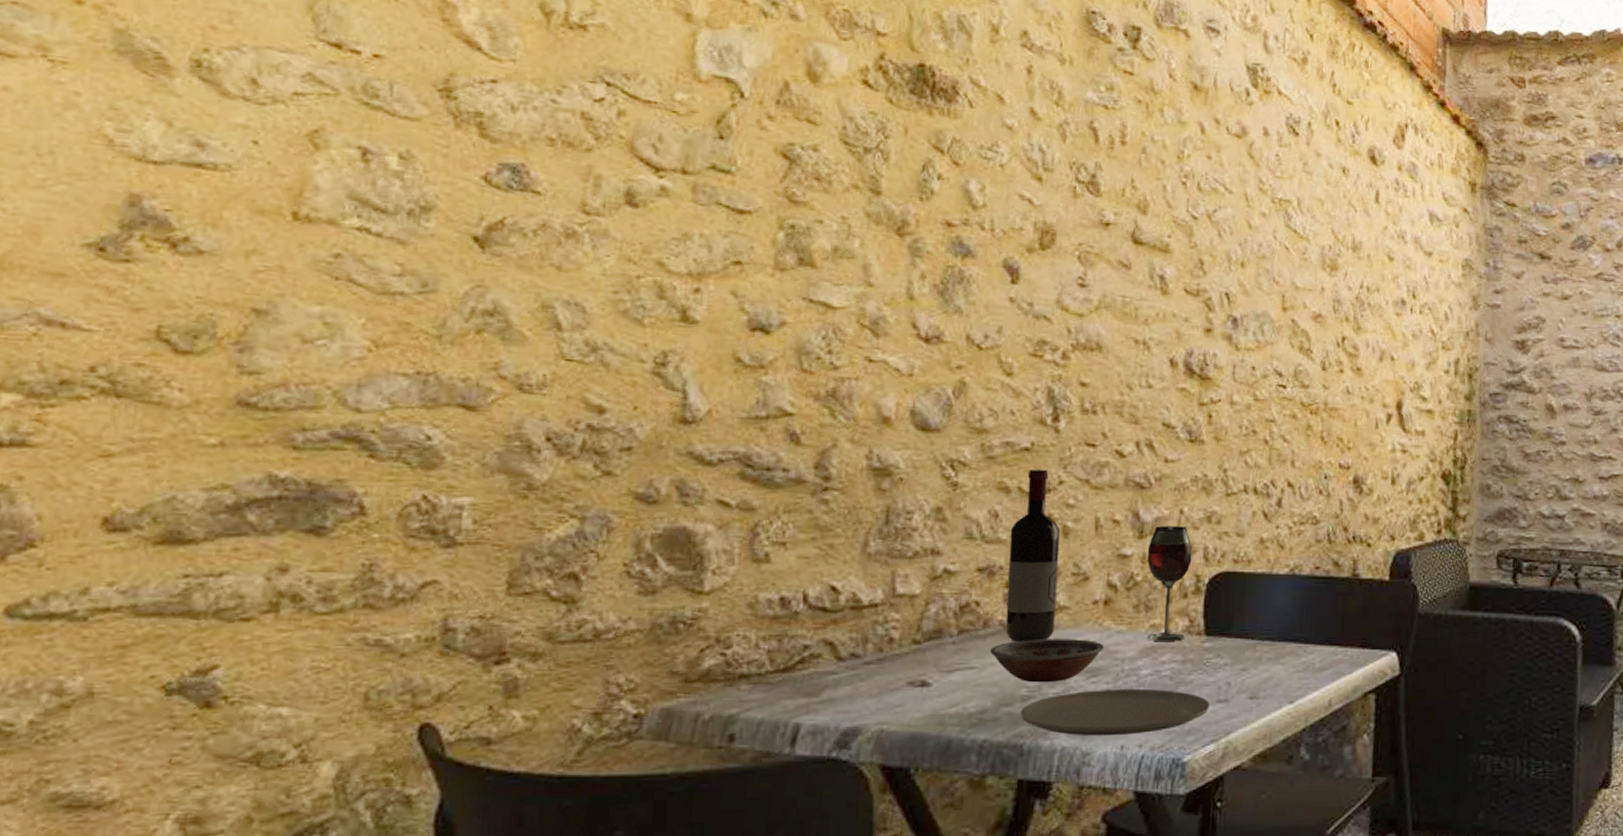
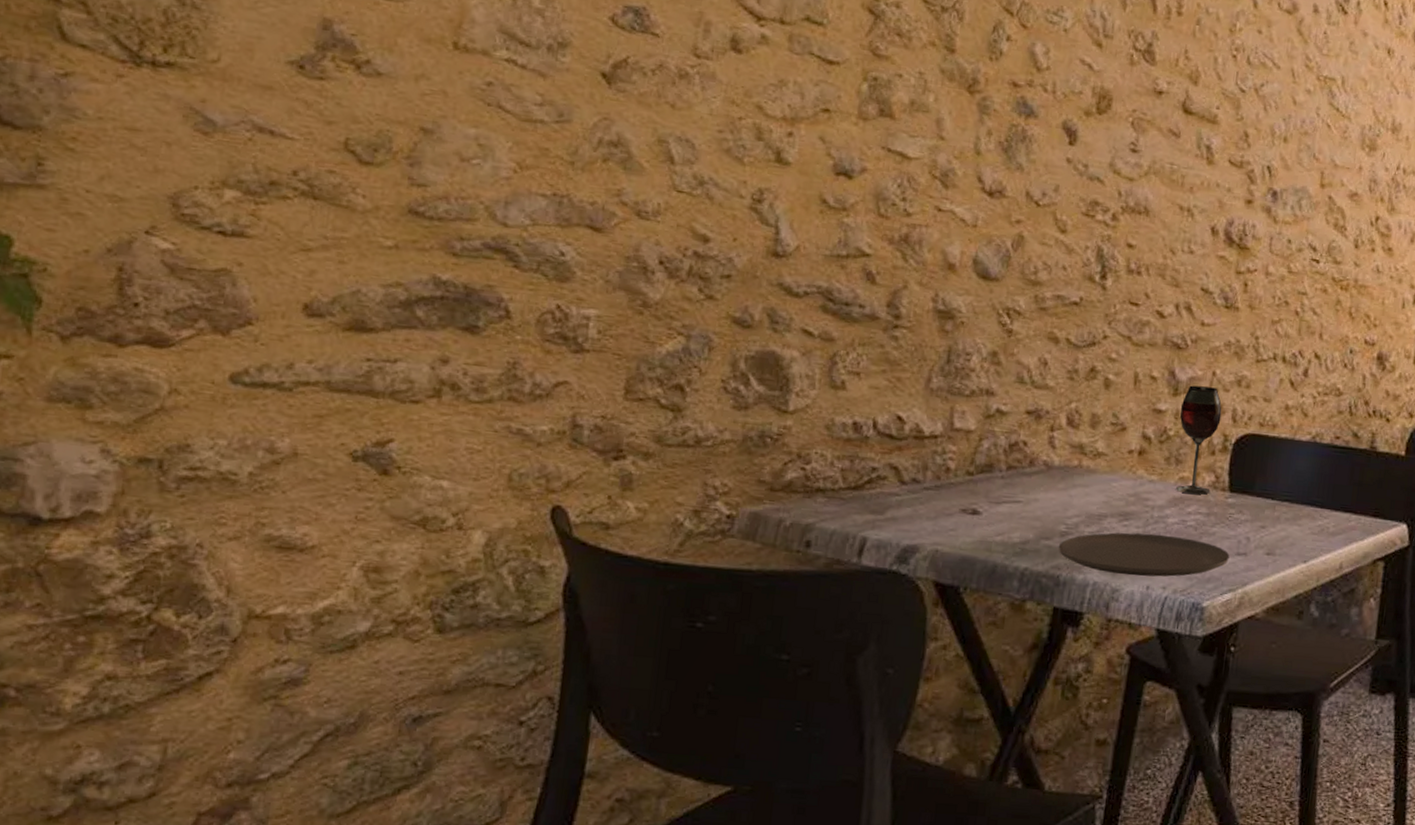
bowl: present [990,639,1105,683] -> none [1034,480,1137,522]
wine bottle: present [1005,470,1061,642] -> none [1049,323,1103,483]

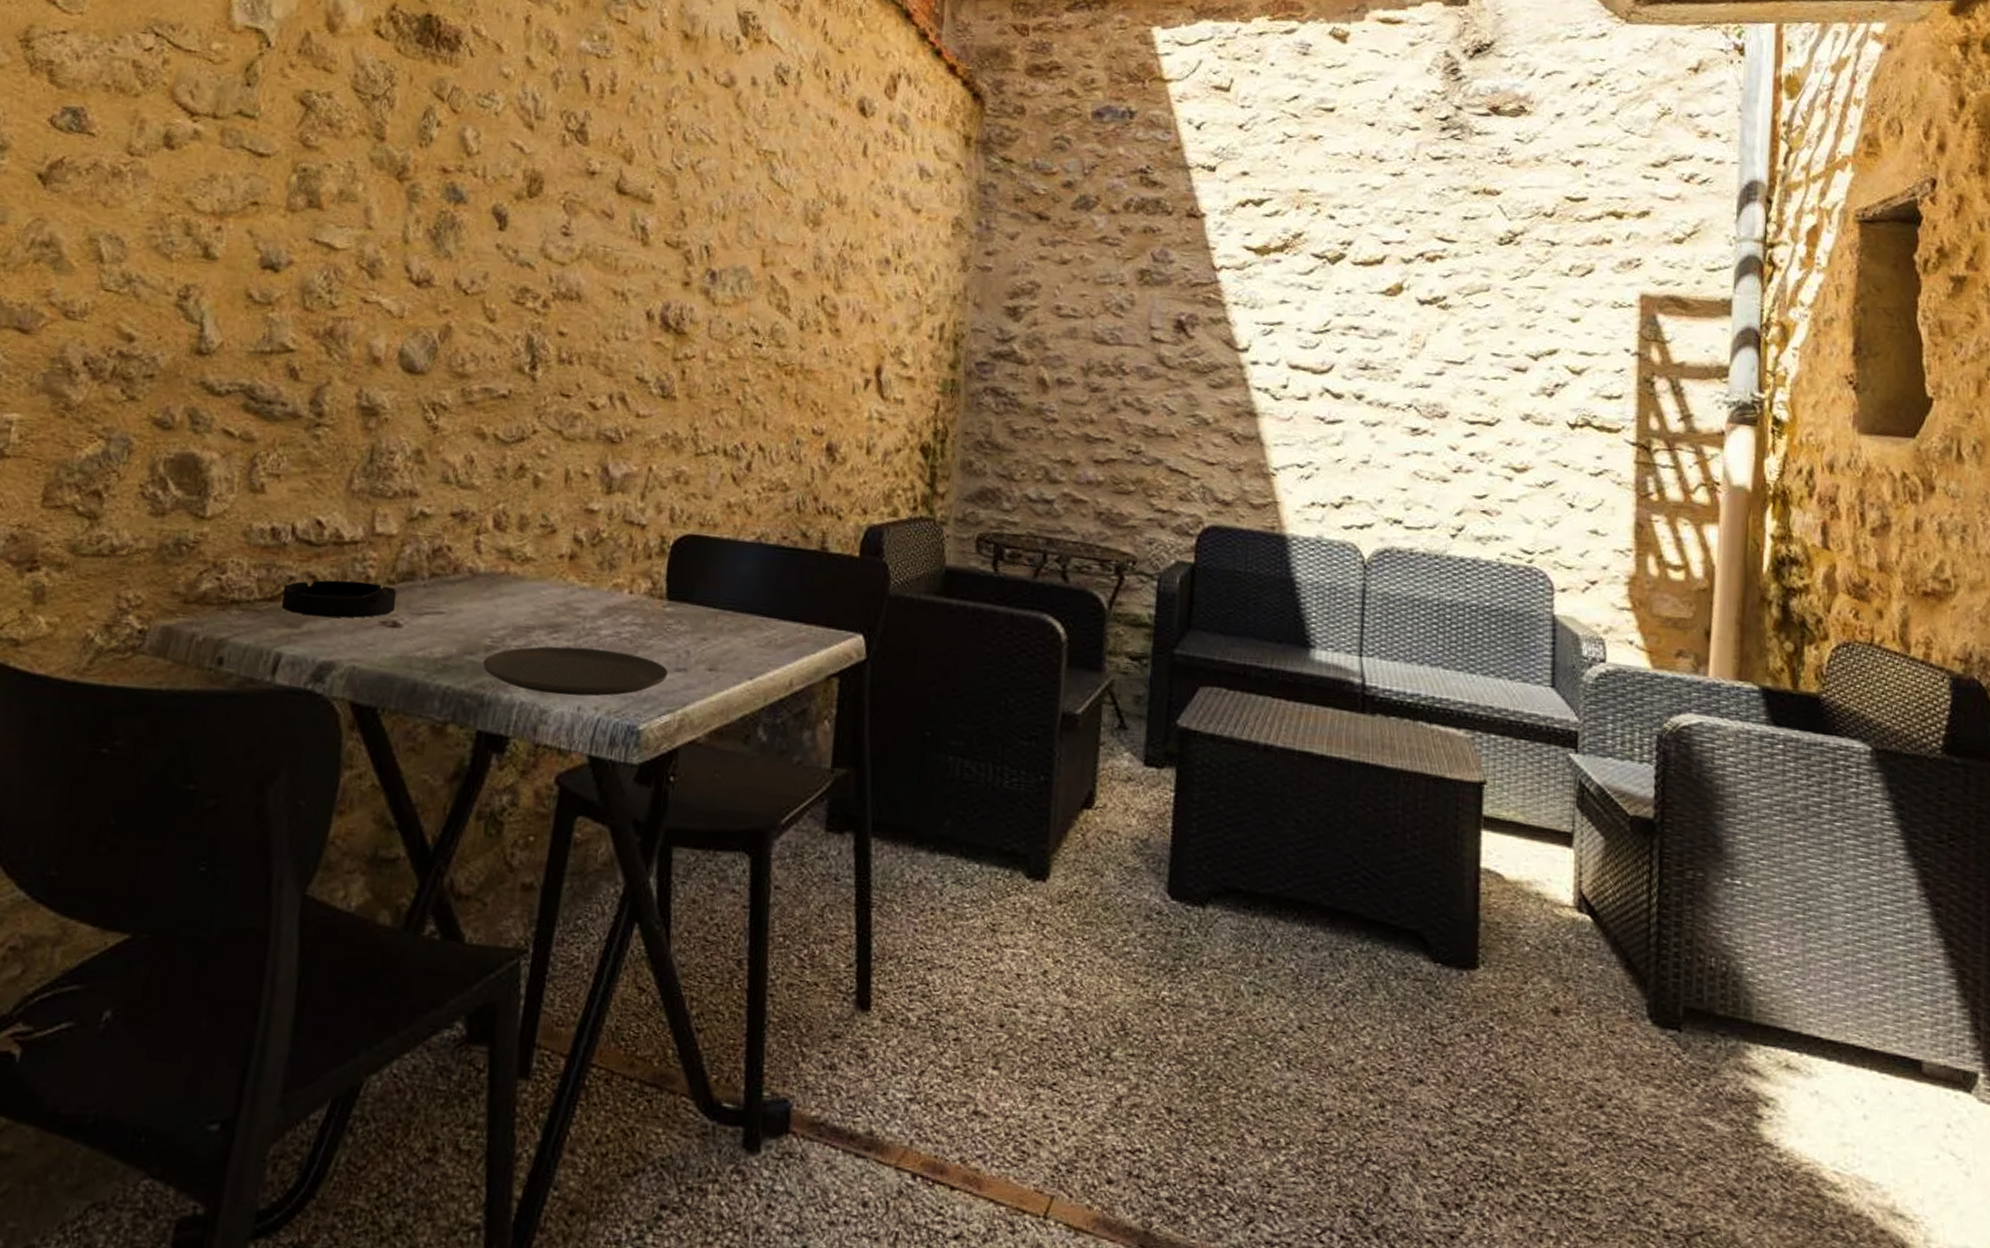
ashtray: none [866,470,975,506] -> present [282,579,396,618]
wineglass: present [1176,385,1222,495] -> none [609,482,659,603]

